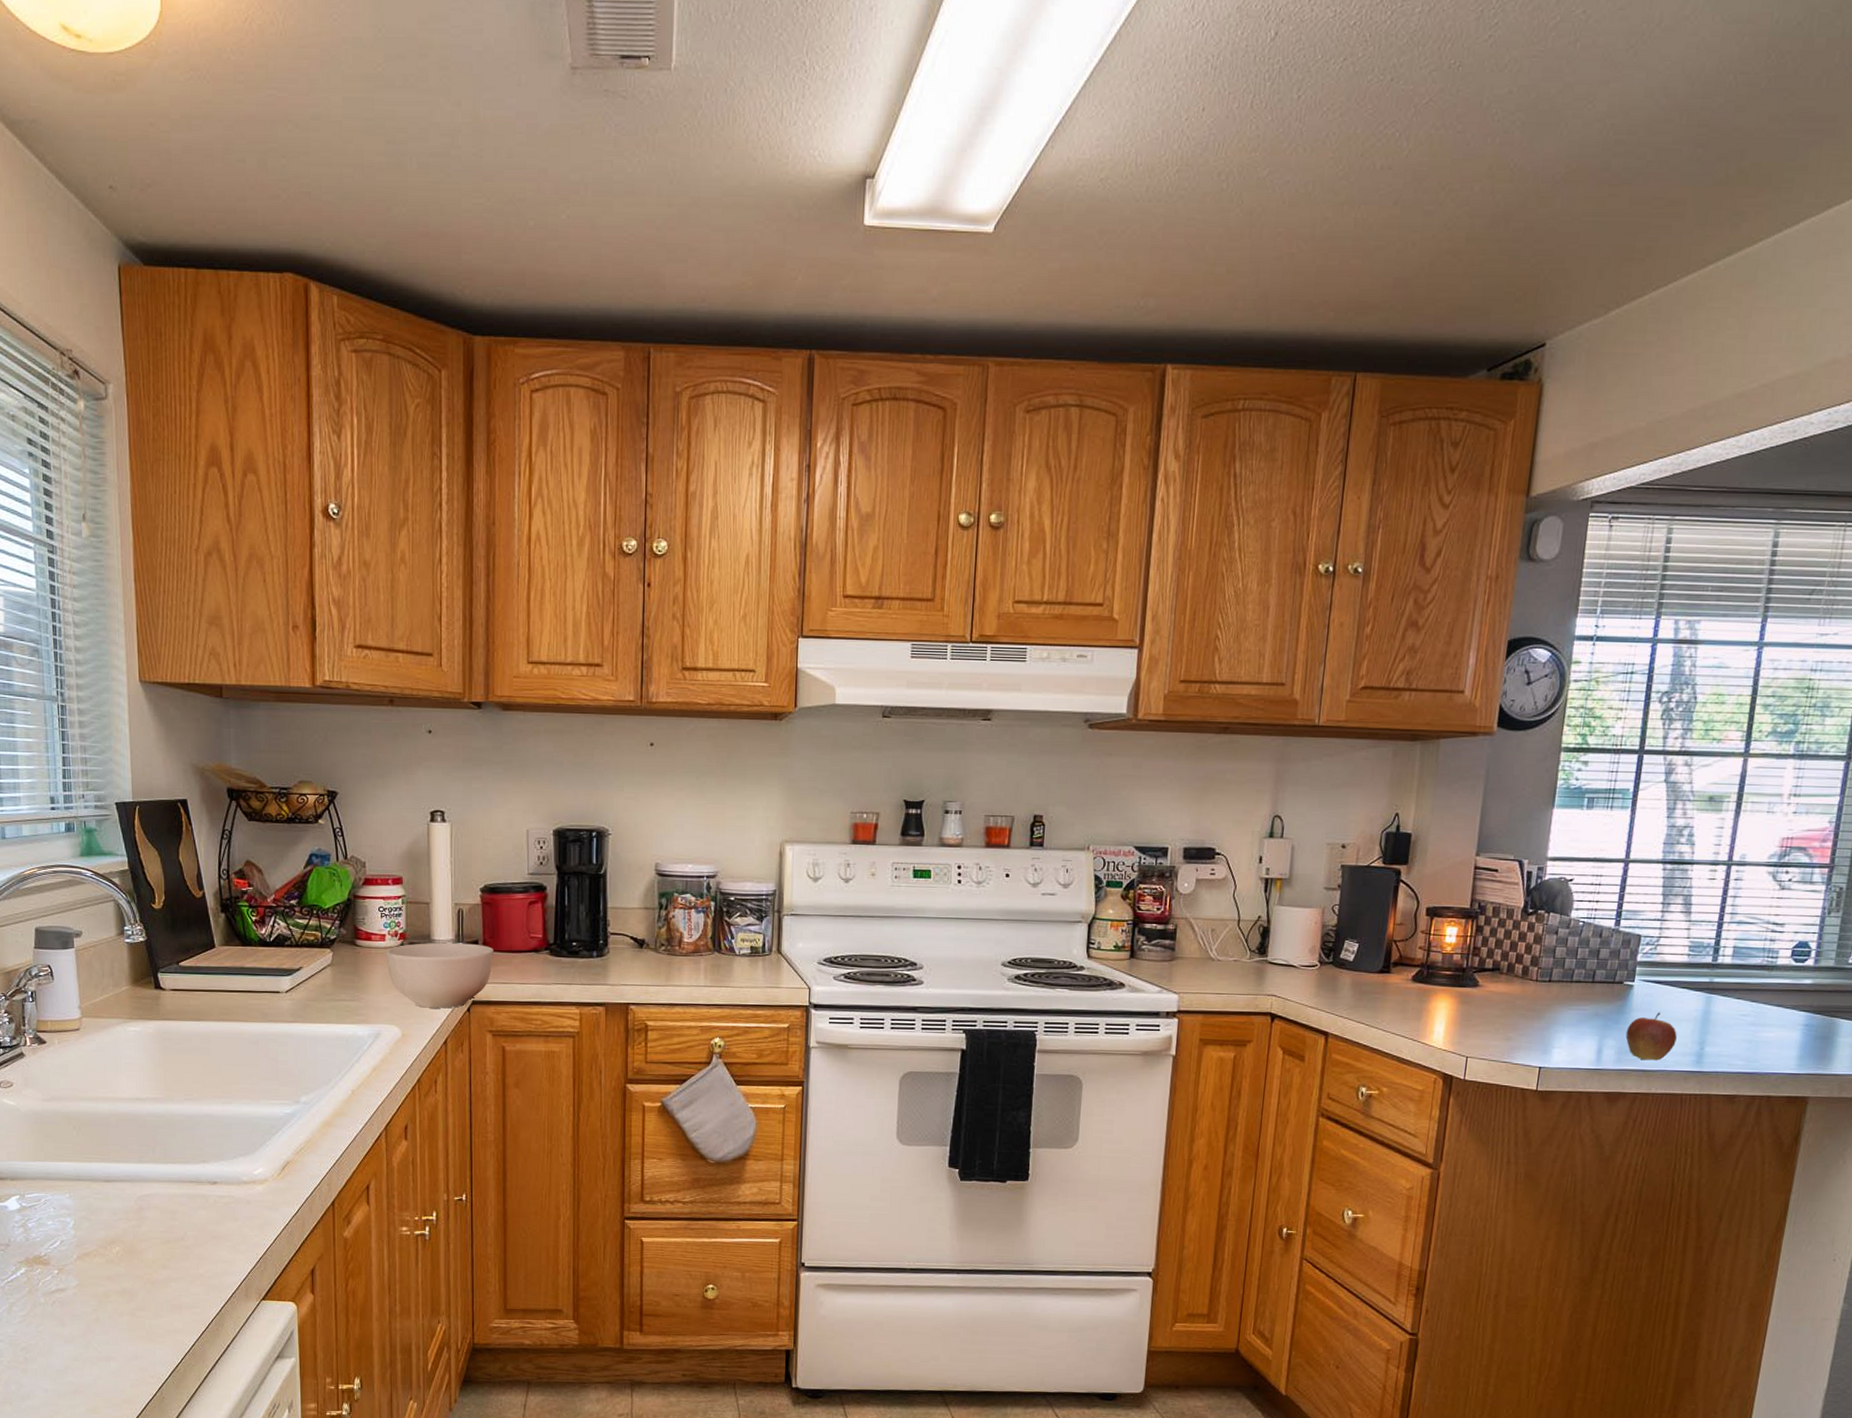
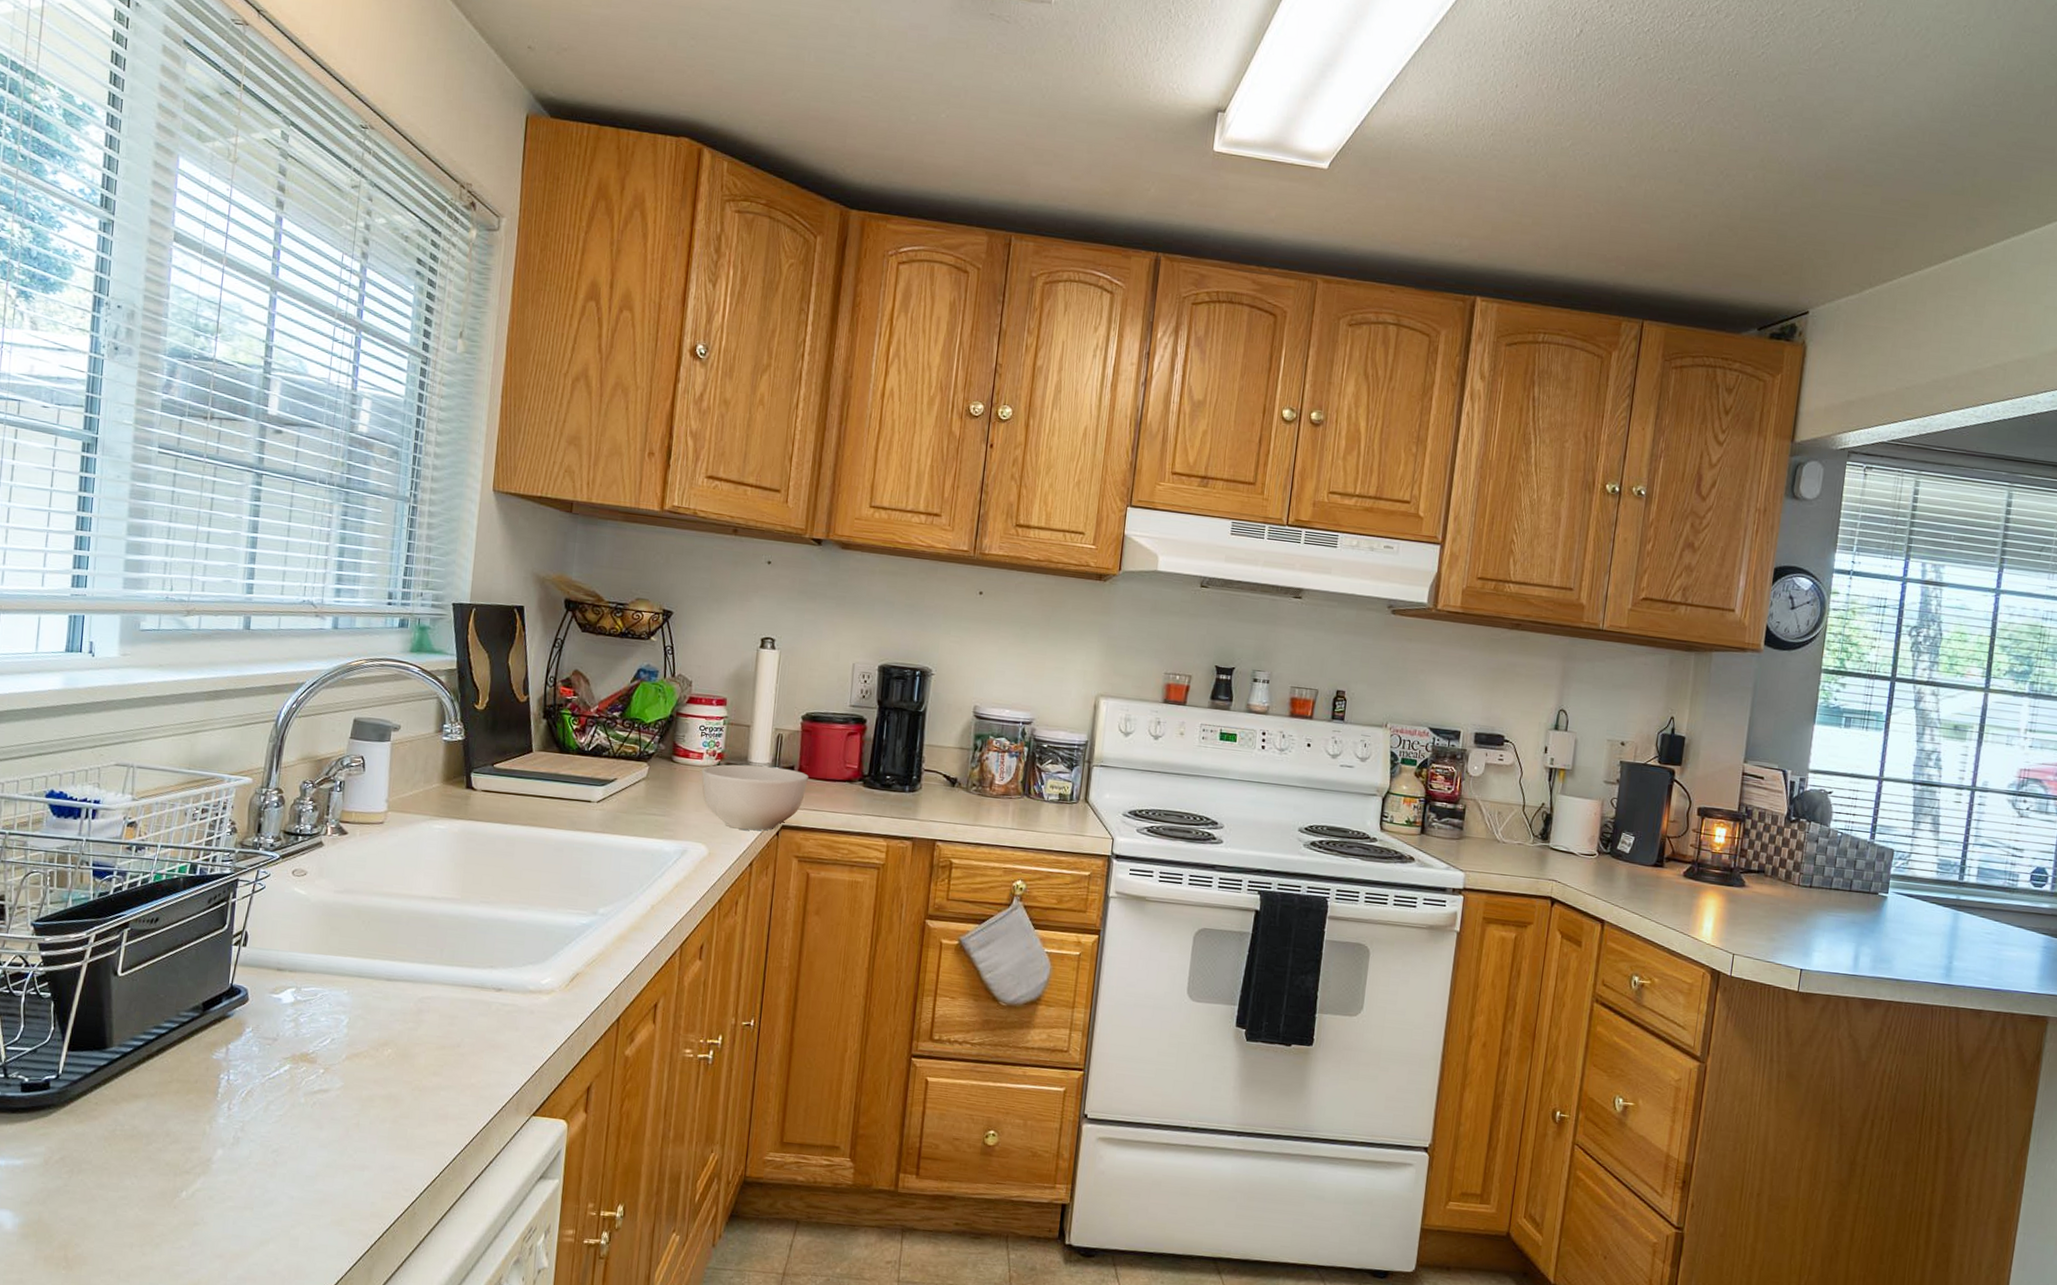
fruit: present [1625,1012,1677,1061] -> none [1880,924,1928,971]

